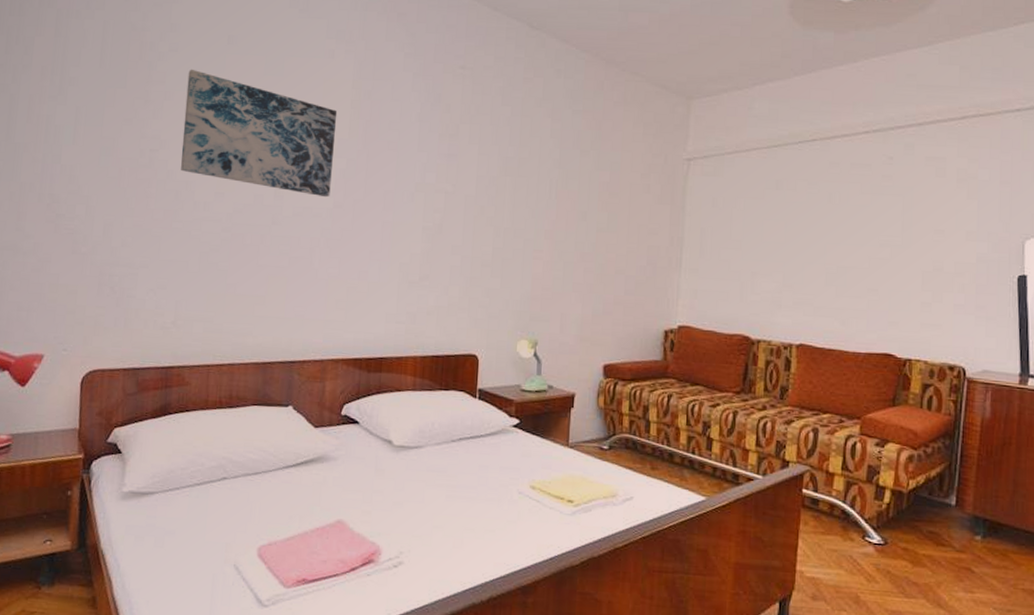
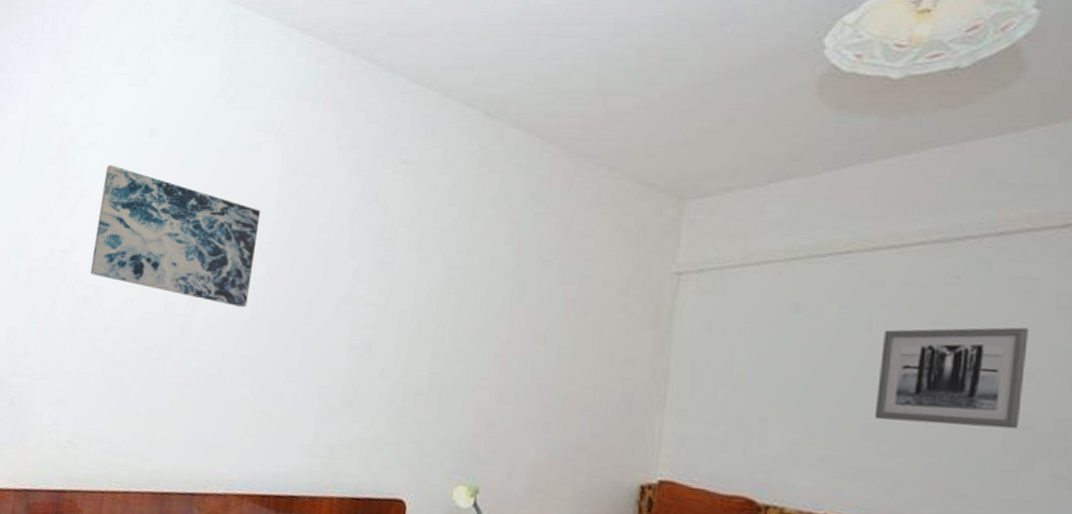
wall art: none [834,195,939,272] -> present [874,327,1028,430]

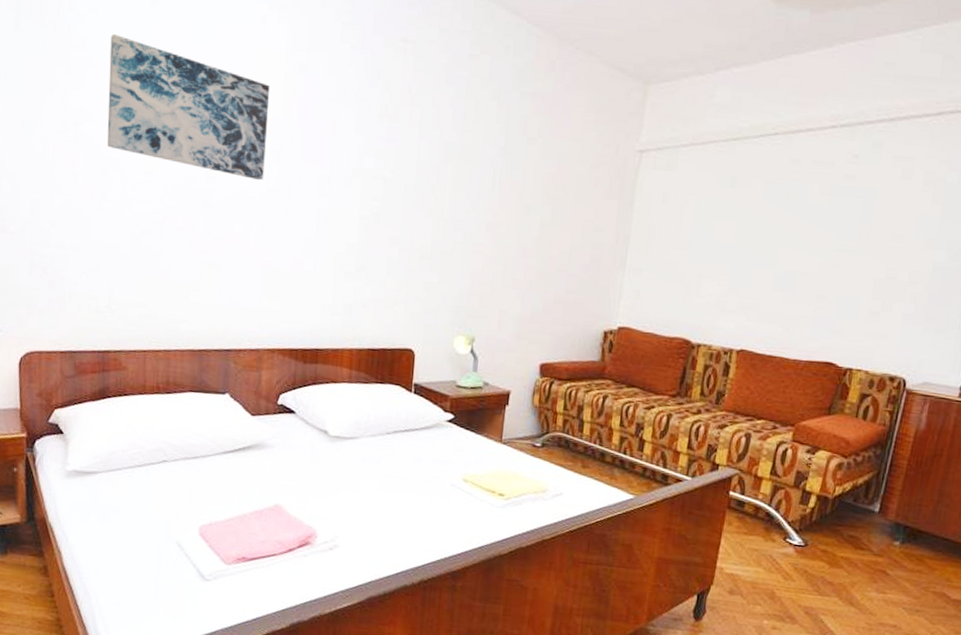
wall art: present [874,327,1028,430] -> none [783,198,902,280]

